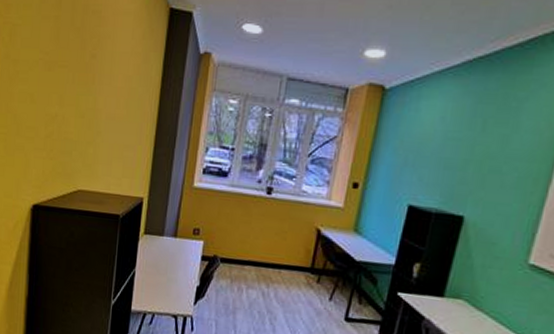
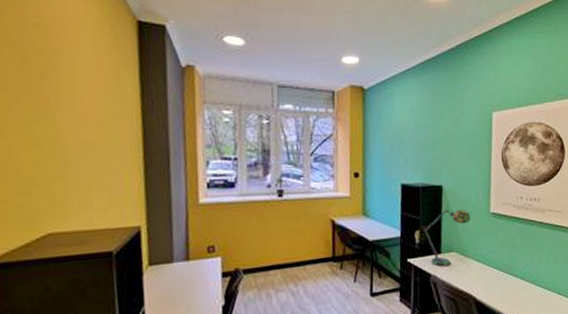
desk lamp: none [425,242,497,315] -> present [422,206,471,267]

